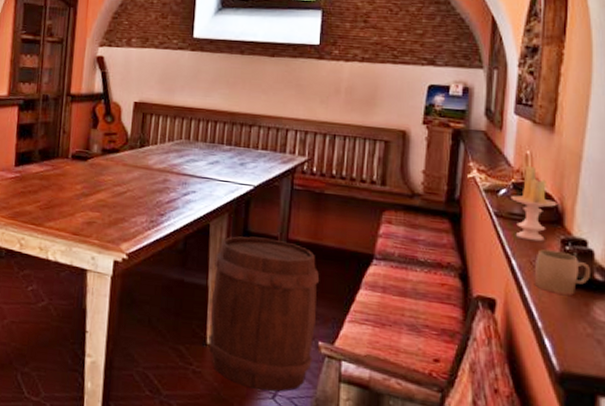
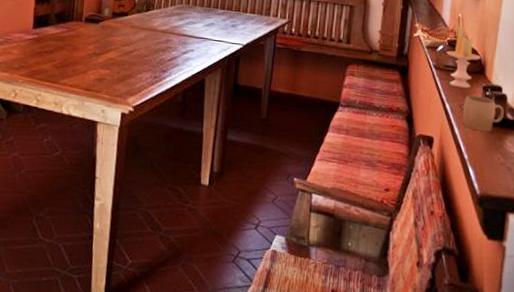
wooden barrel: present [208,236,320,392] -> none [202,89,296,223]

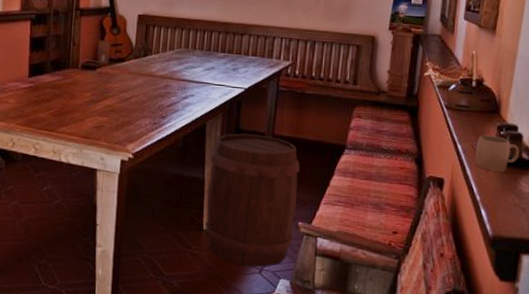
wooden barrel: none [202,89,296,223] -> present [205,133,300,267]
candle: present [446,26,481,90] -> none [458,63,496,130]

